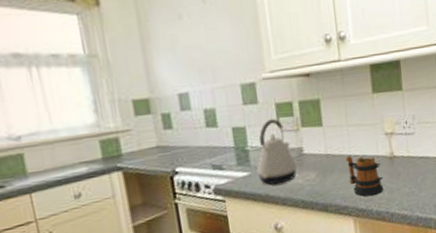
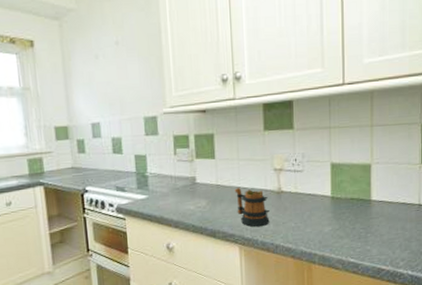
kettle: present [256,119,298,185] -> none [154,149,190,209]

